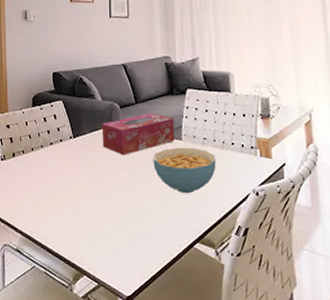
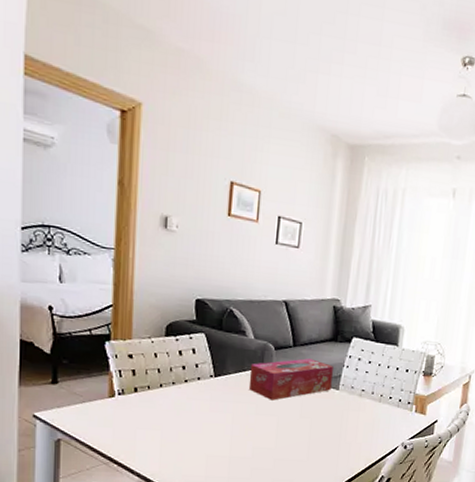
cereal bowl: present [153,147,216,193] -> none [304,396,371,443]

